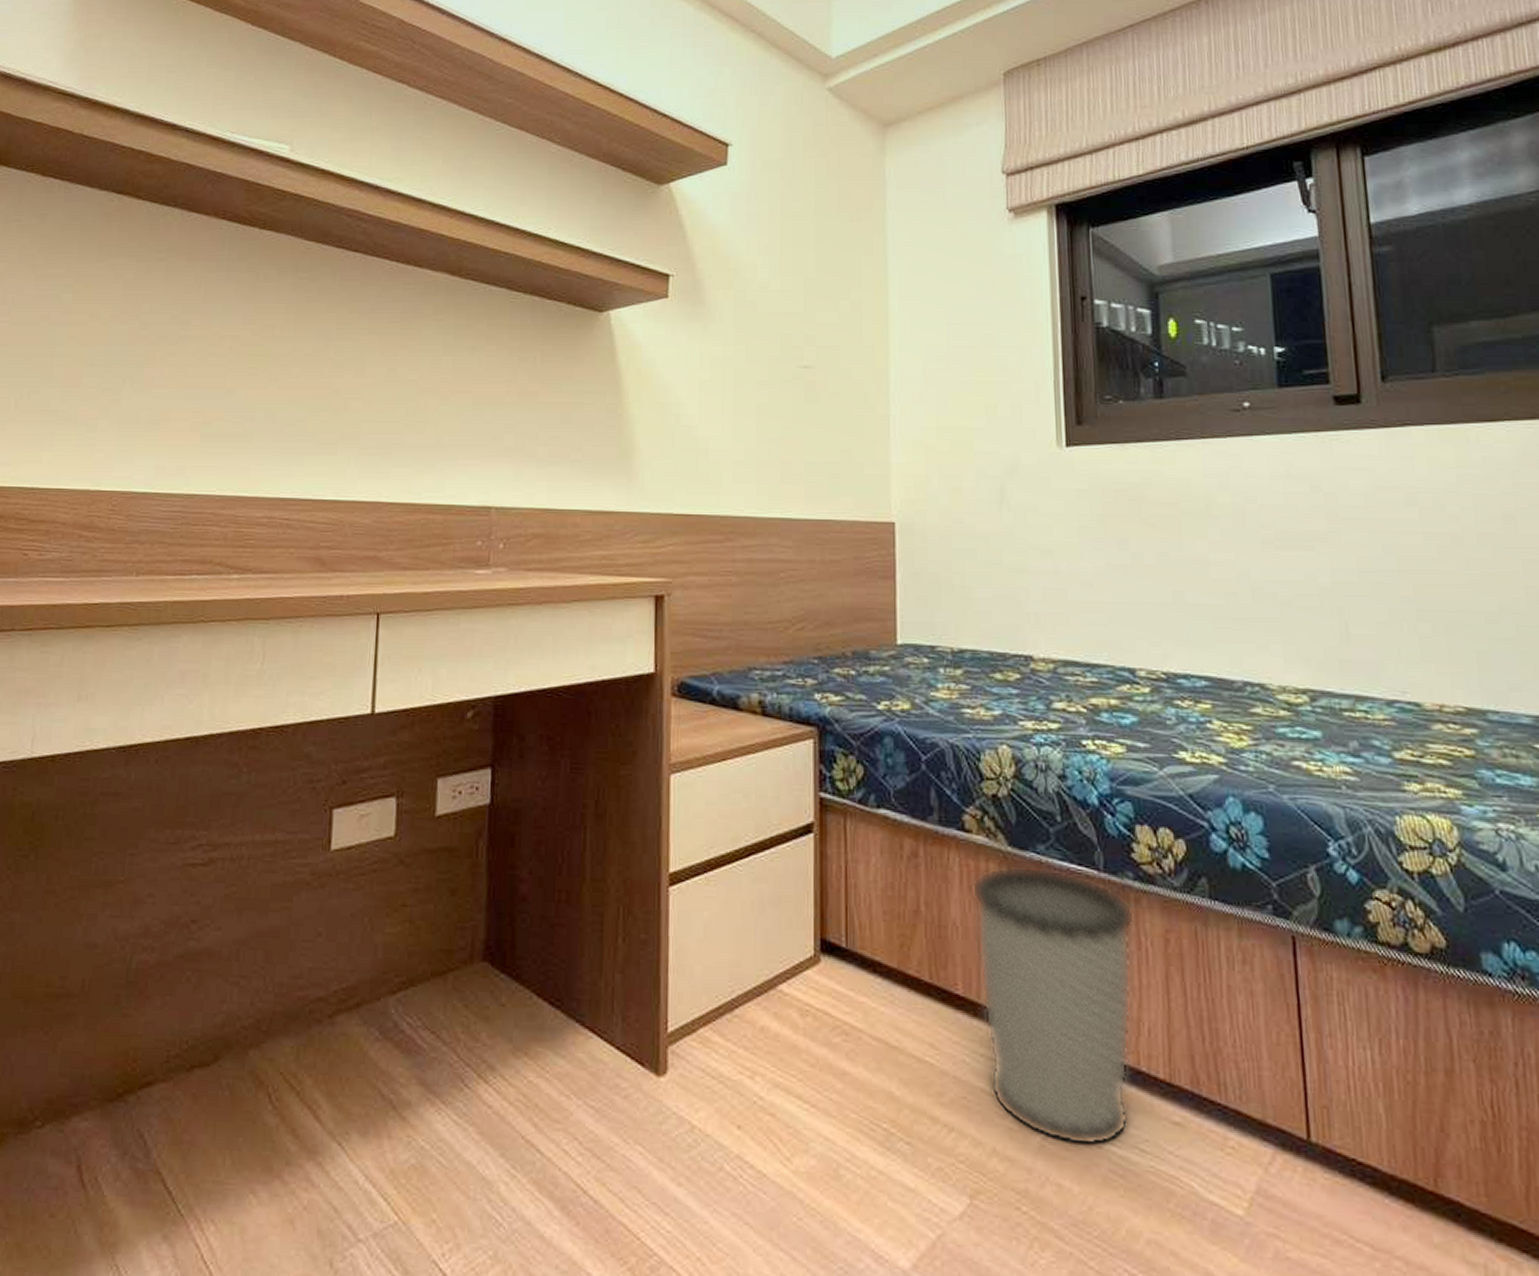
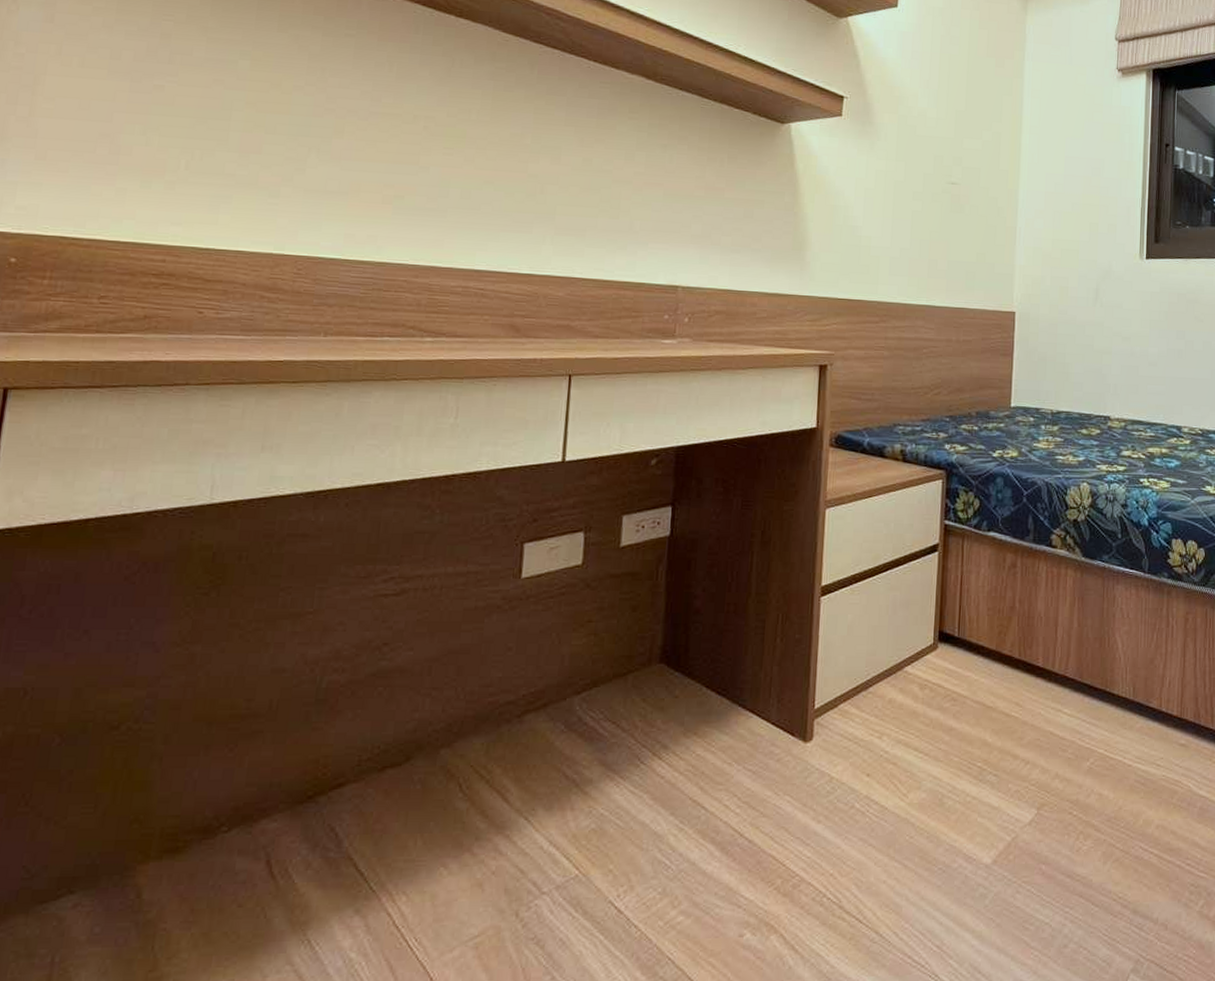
wastebasket: present [971,864,1136,1149] -> none [1053,570,1167,767]

